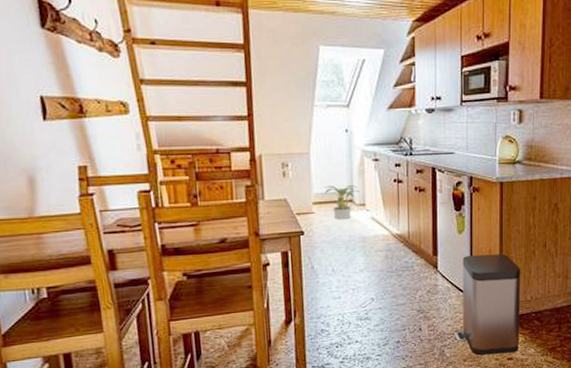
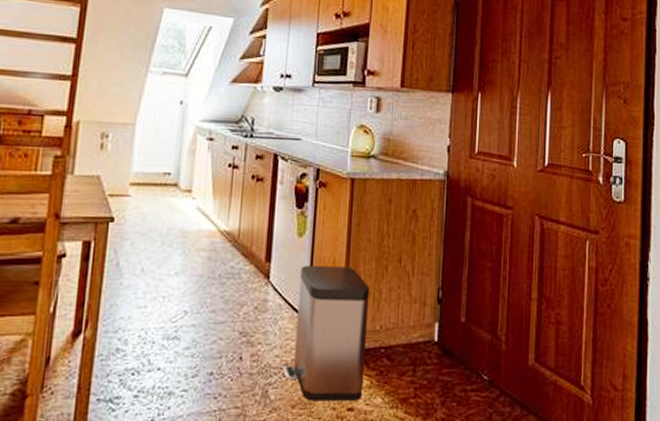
potted plant: present [325,185,359,220] -> none [147,164,187,208]

